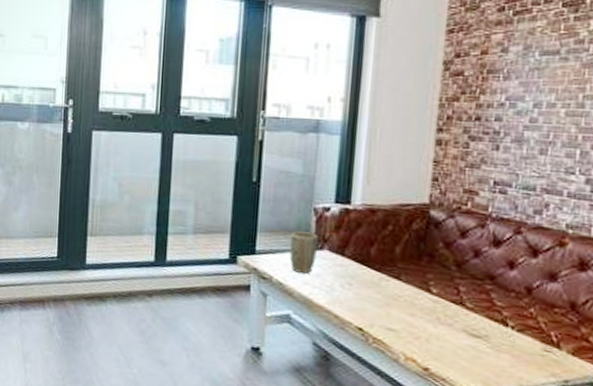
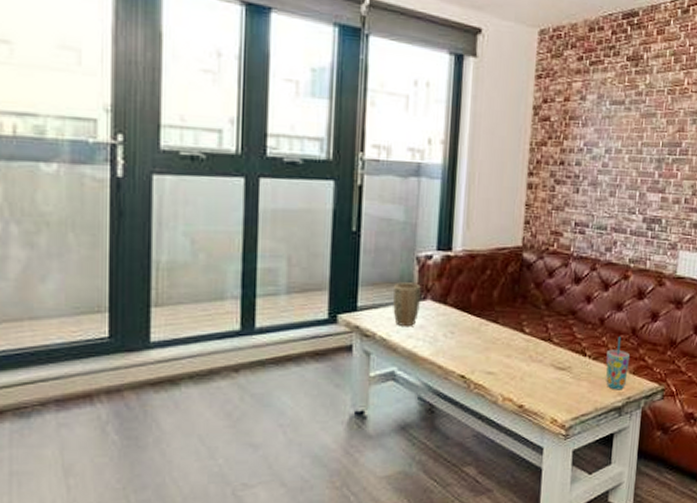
cup: none [534,310,567,371] -> present [606,336,630,390]

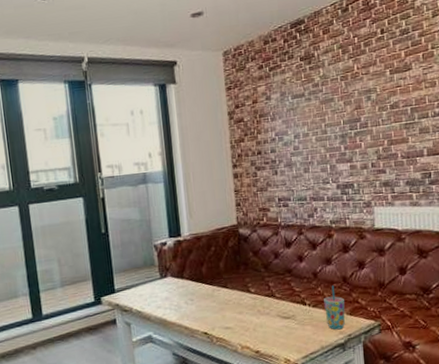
plant pot: present [393,282,421,326] -> none [140,265,163,300]

